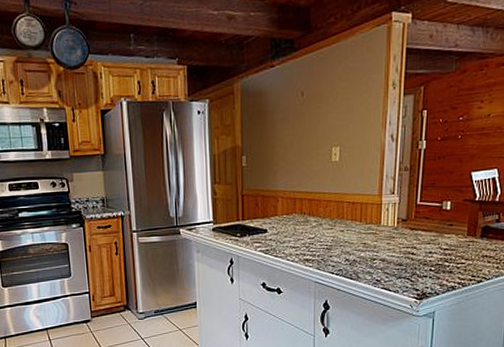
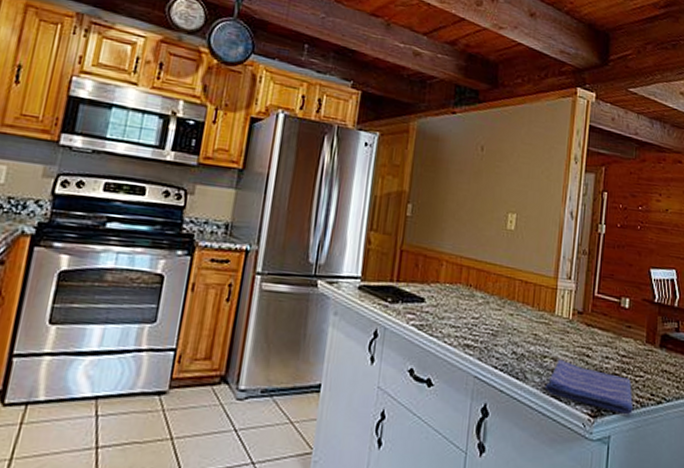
dish towel: none [375,259,455,295] -> present [545,359,633,415]

